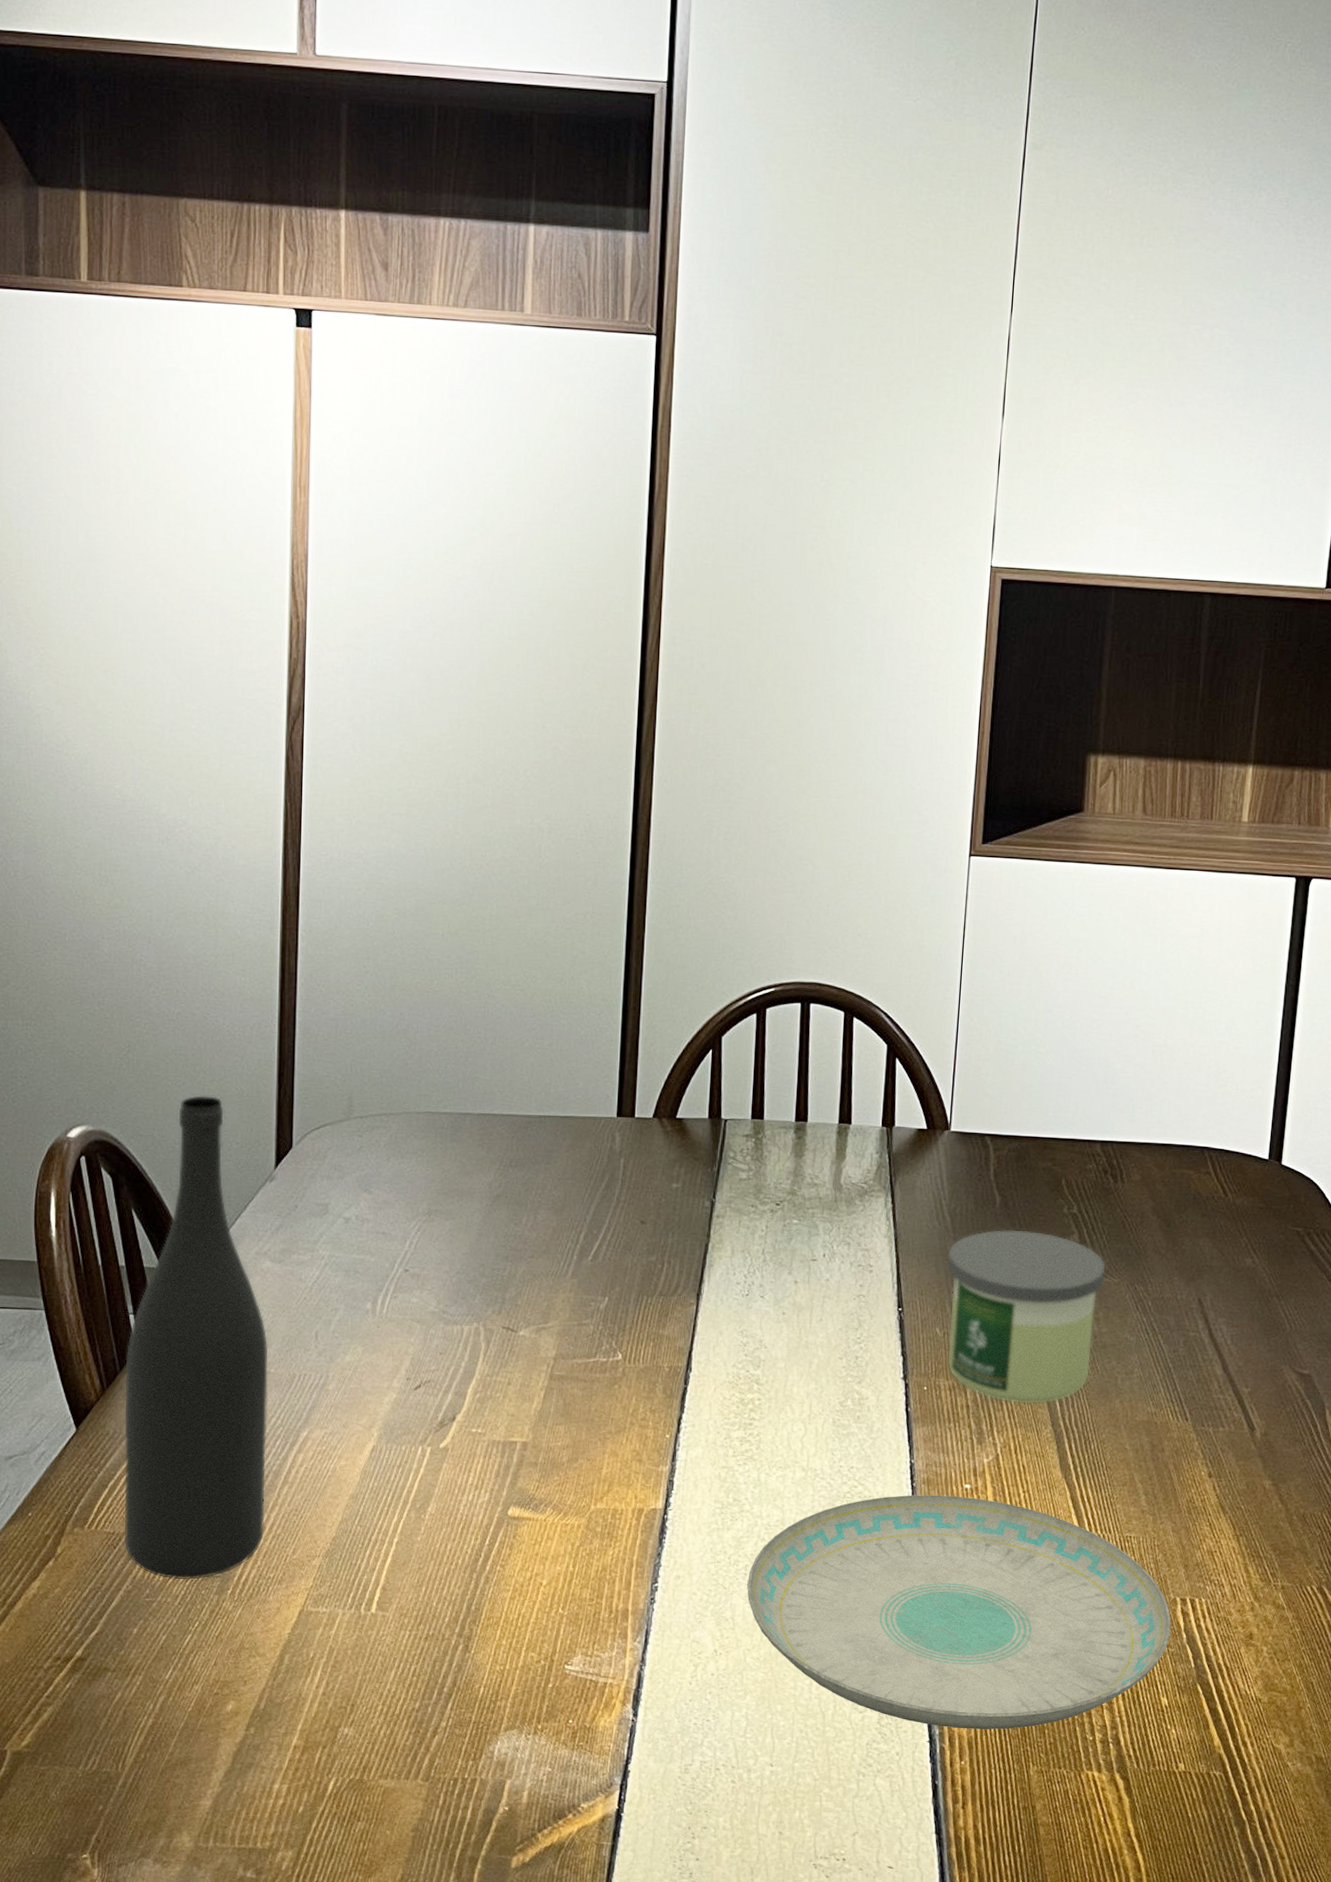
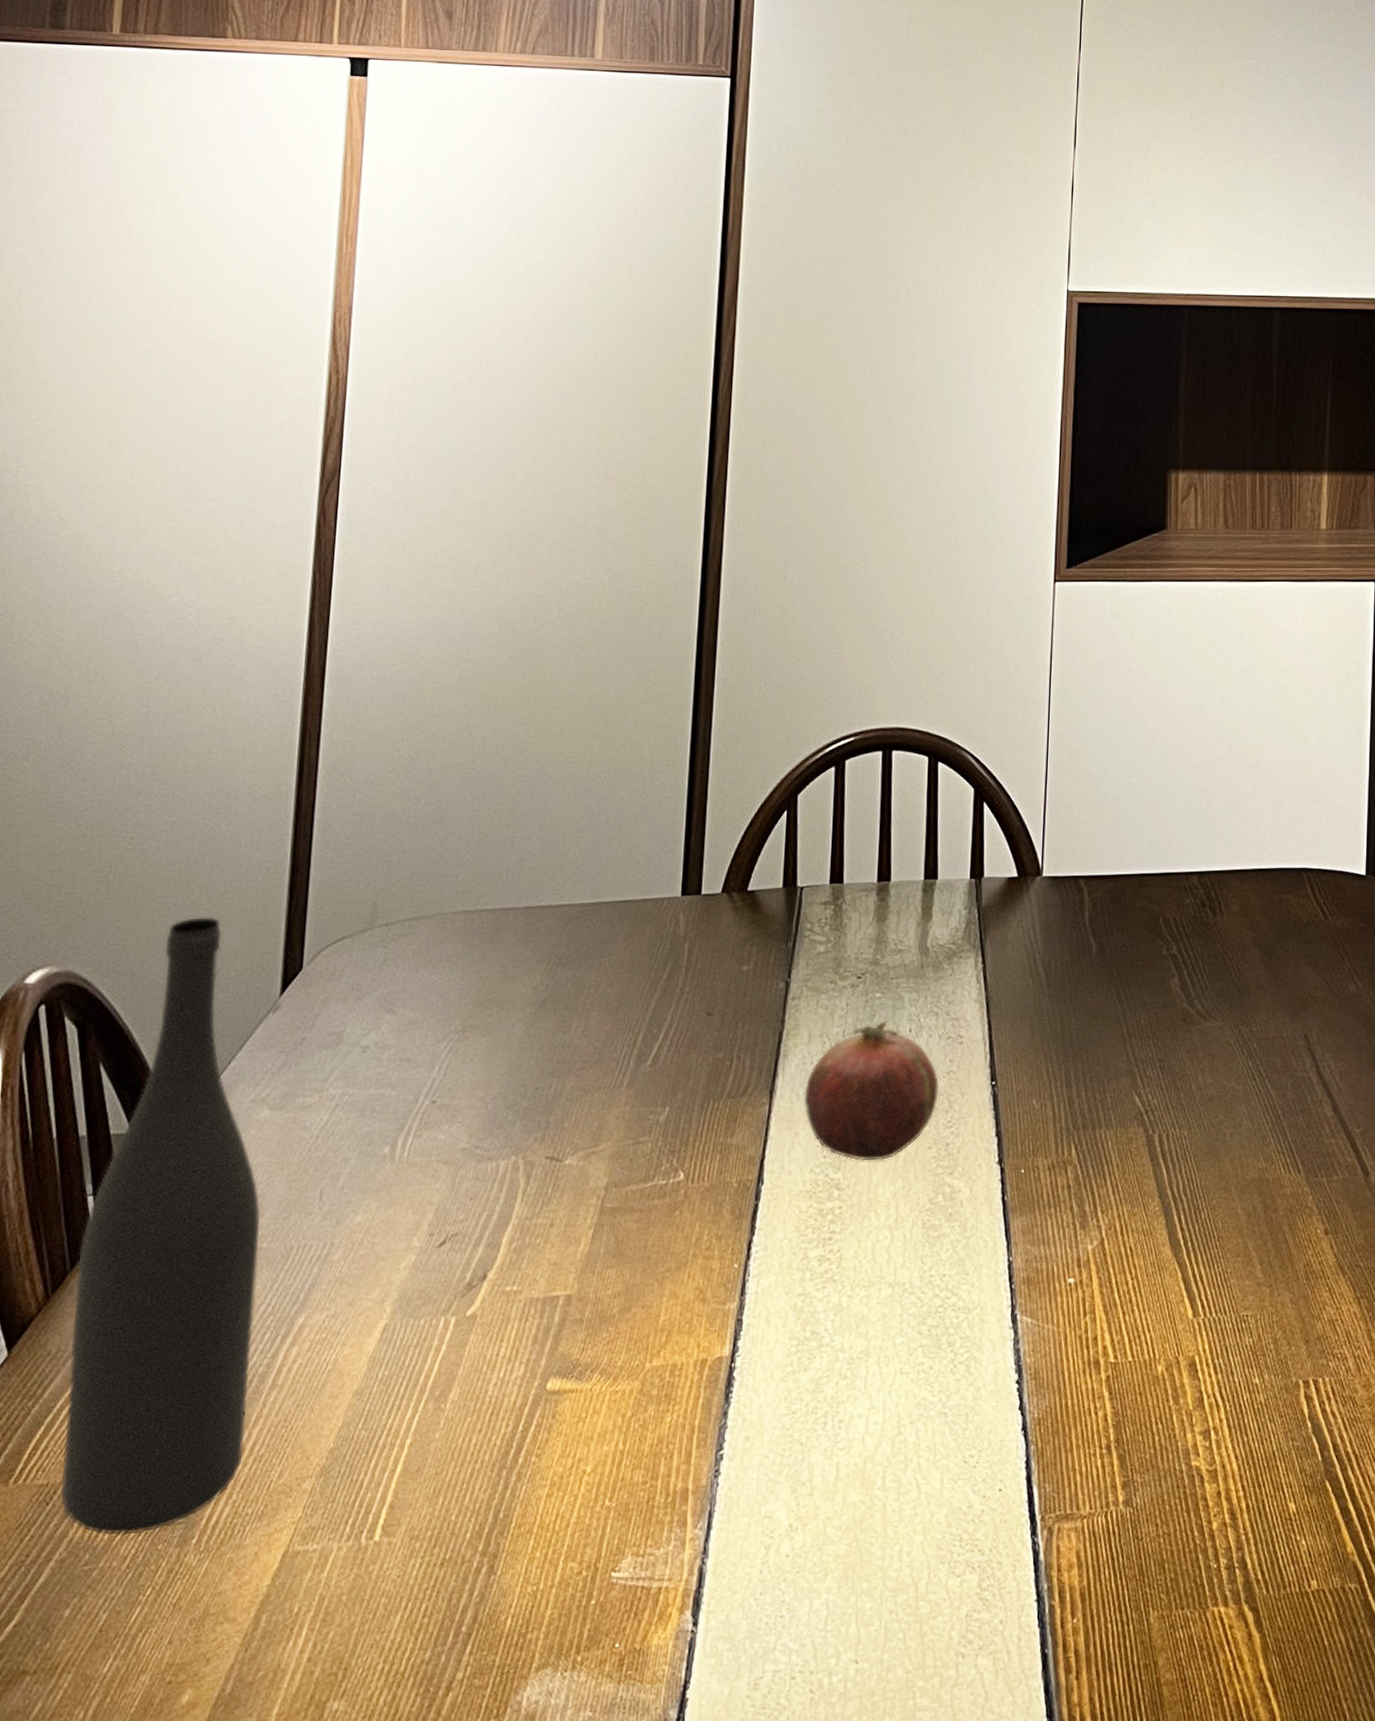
fruit: none [727,1244,850,1364] -> present [804,1020,939,1162]
plate: present [747,1494,1172,1730] -> none [827,1293,1295,1580]
candle: present [947,1229,1106,1404] -> none [1043,978,1208,1177]

